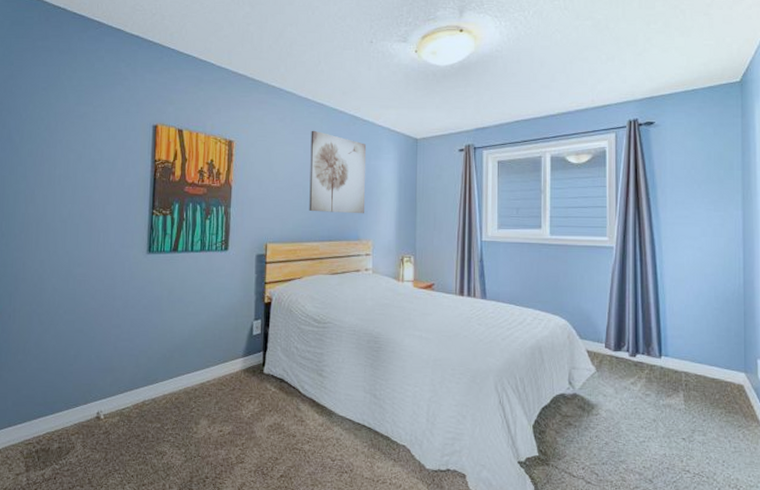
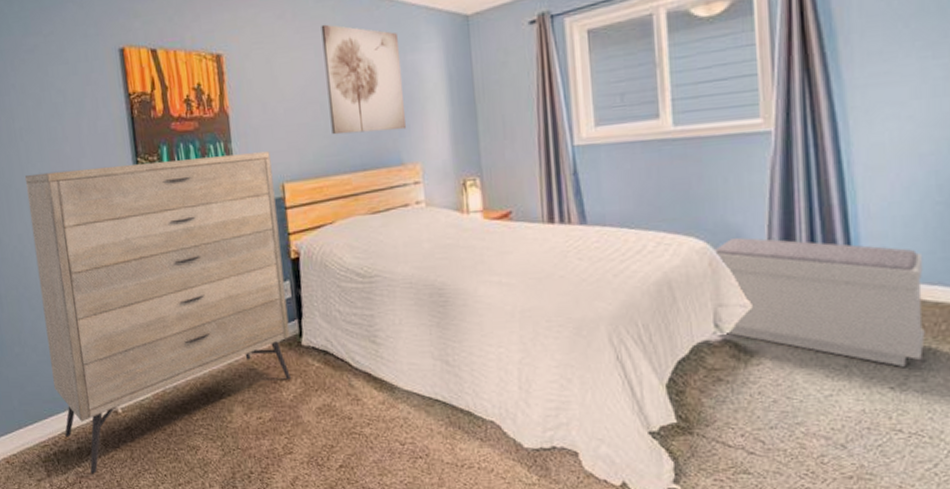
dresser: none [48,212,260,472] -> present [24,151,291,474]
bench: none [571,320,706,424] -> present [713,237,925,367]

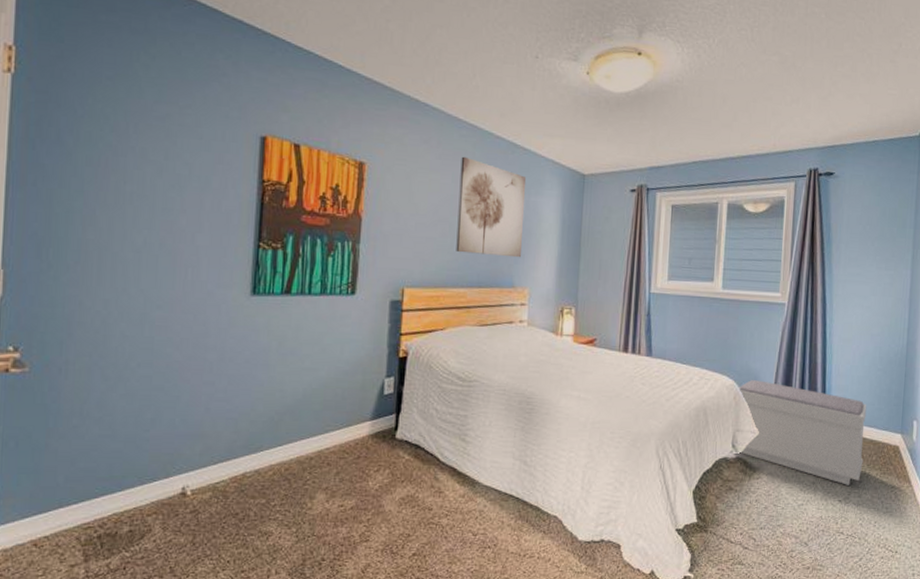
dresser: present [24,151,291,474] -> none [114,240,396,560]

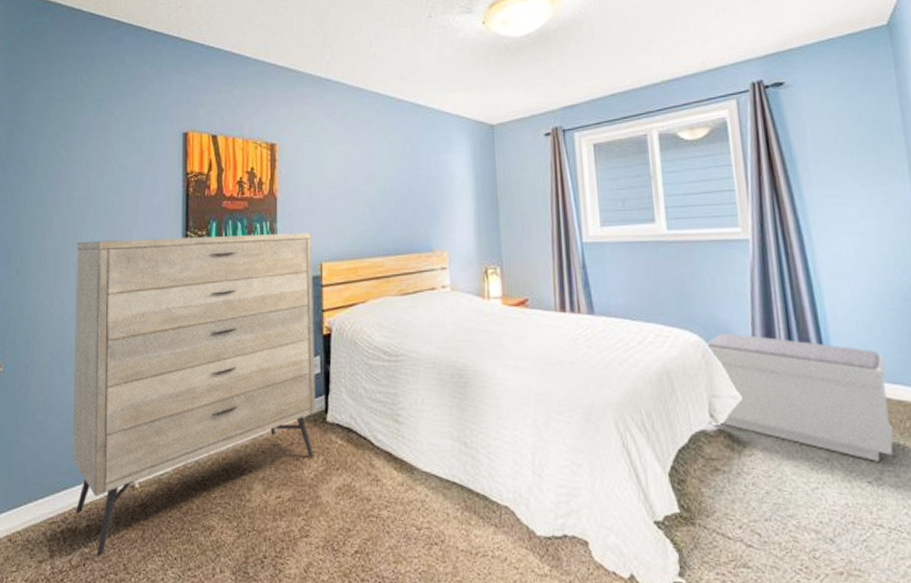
dresser: none [114,240,396,560] -> present [73,232,316,556]
wall art: present [456,156,527,258] -> none [366,124,437,221]

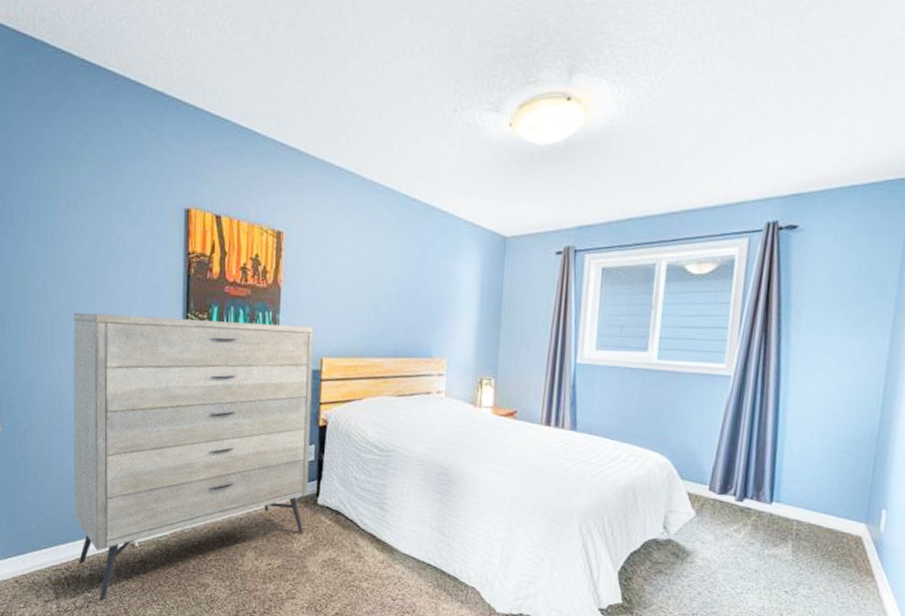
bench: present [705,333,894,462] -> none [671,458,825,576]

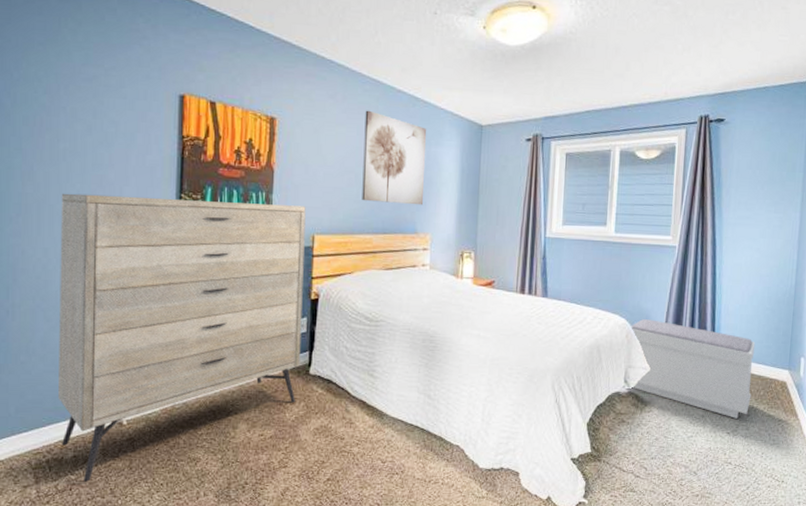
wall art: none [373,222,444,327] -> present [362,110,427,206]
bench: none [671,458,825,576] -> present [630,319,756,419]

